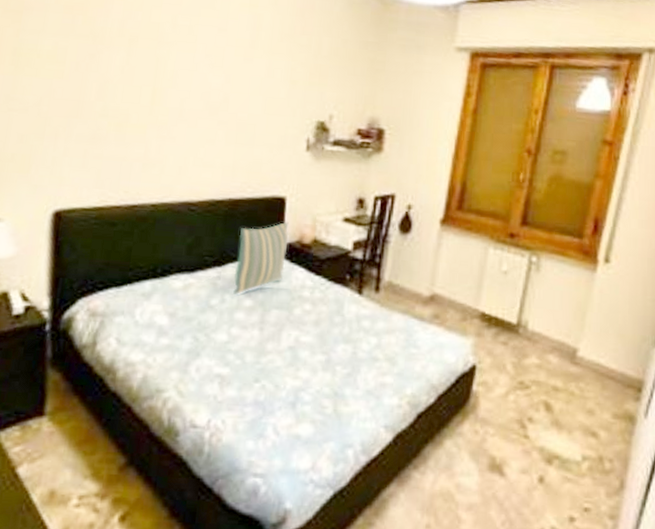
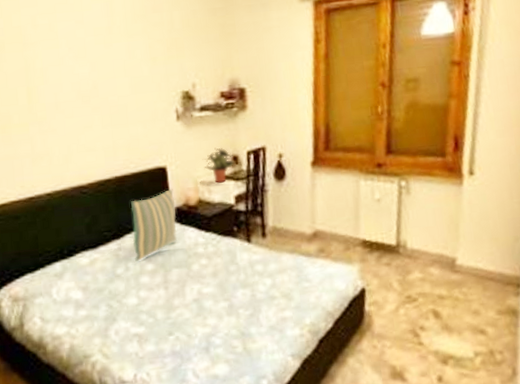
potted plant: none [325,186,360,225] -> present [202,147,235,183]

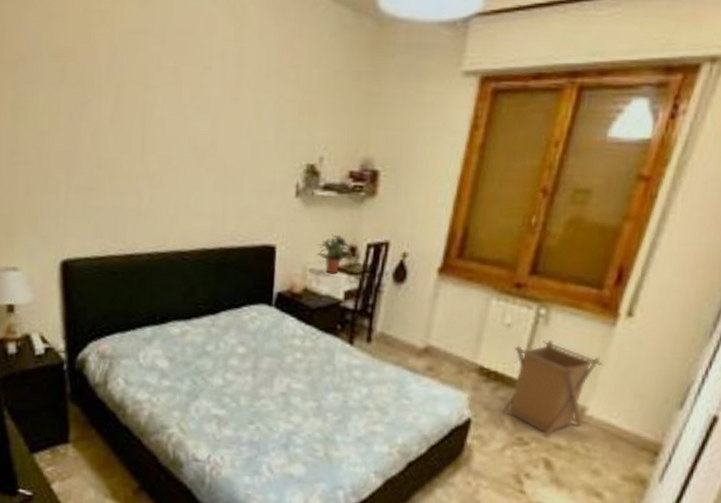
pillow: present [131,188,178,261] -> none [227,270,279,342]
laundry basket: none [387,206,460,291] -> present [501,340,603,437]

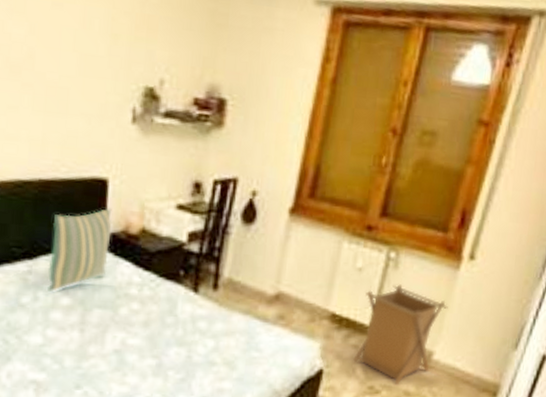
pillow: none [227,270,279,342] -> present [47,207,112,292]
potted plant: present [316,234,352,275] -> none [155,167,196,213]

